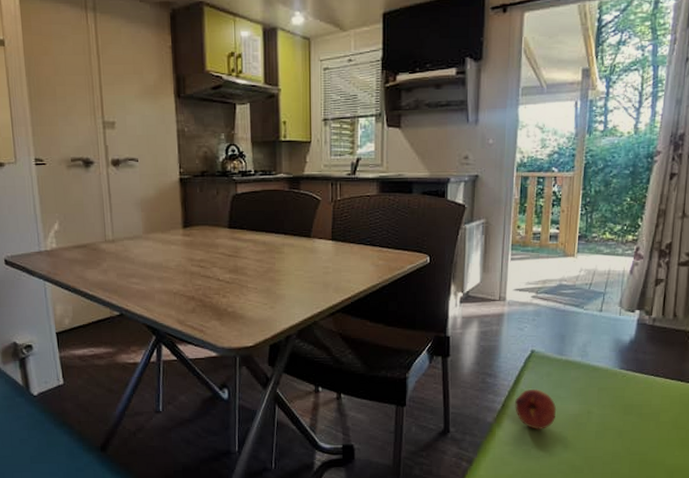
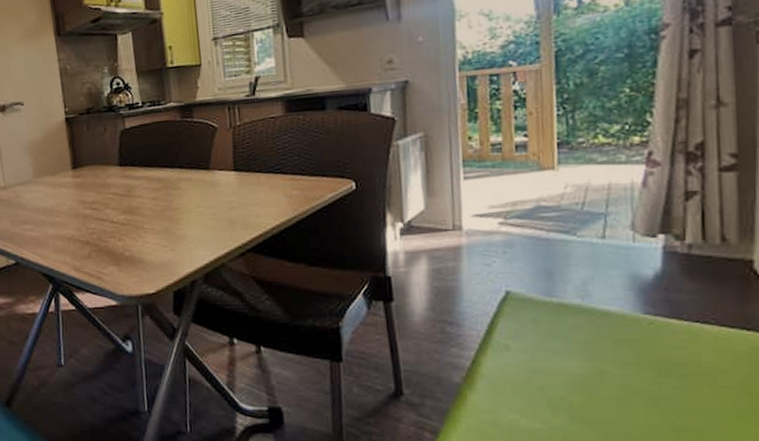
fruit: present [515,388,557,430] -> none [490,340,553,395]

